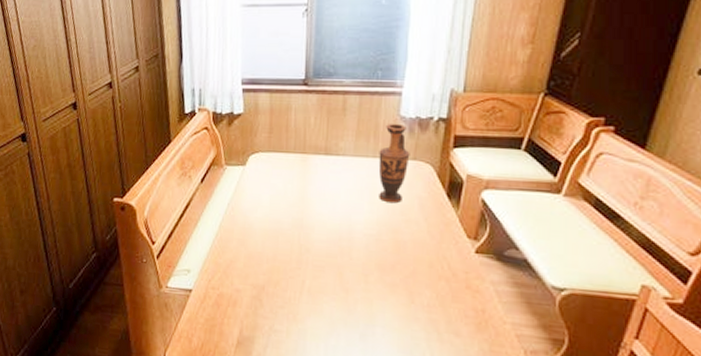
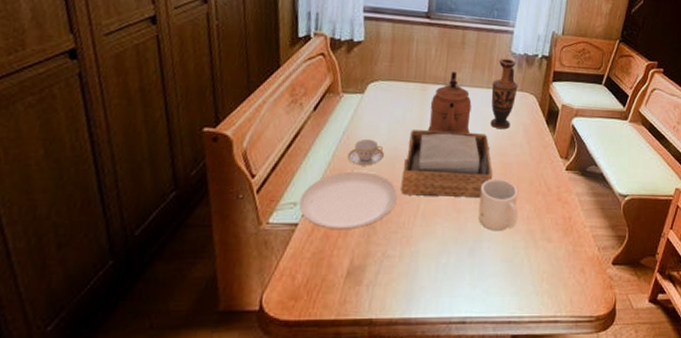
plate: none [191,242,282,300] -> present [298,171,398,230]
teacup: none [233,210,268,238] -> present [347,138,385,166]
napkin holder: none [285,202,385,278] -> present [400,130,493,197]
coffeepot: none [310,141,357,208] -> present [428,72,472,134]
mug: none [369,257,417,317] -> present [478,178,519,230]

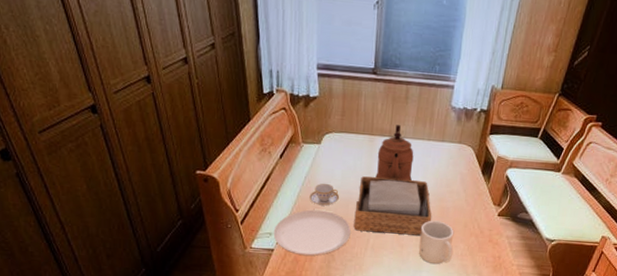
vase: present [490,58,518,130] -> none [430,112,457,178]

